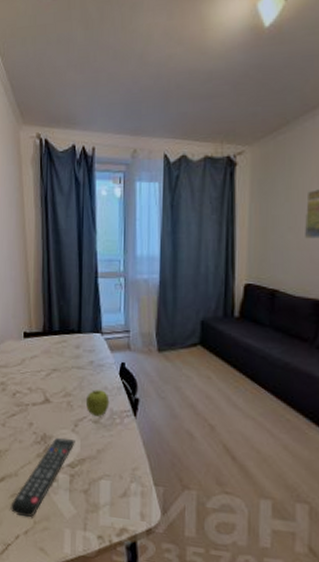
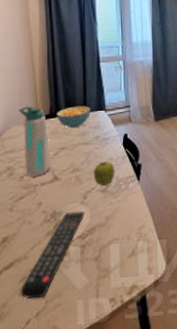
water bottle: none [12,321,44,396] -> present [19,106,52,177]
cereal bowl: none [50,325,85,350] -> present [57,105,90,129]

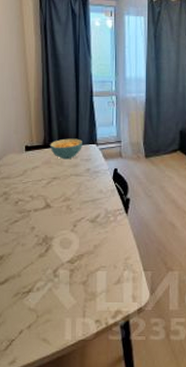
water bottle: present [19,106,52,177] -> none [14,136,45,203]
remote control: present [20,211,85,300] -> none [14,237,74,313]
fruit: present [93,161,115,186] -> none [83,193,105,216]

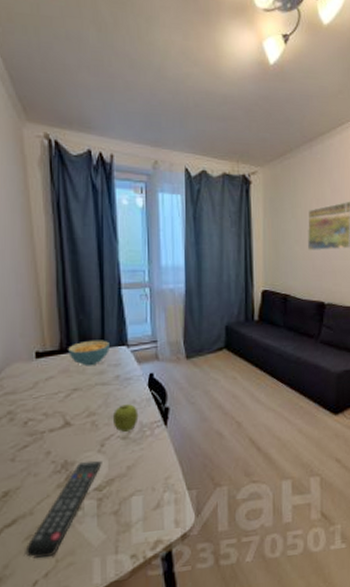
remote control: none [14,237,74,313] -> present [25,461,102,559]
fruit: none [83,193,105,216] -> present [112,404,139,432]

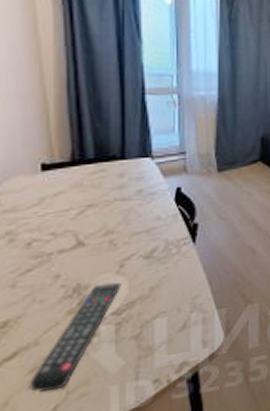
cereal bowl: present [68,340,109,366] -> none [81,151,131,180]
fruit: present [112,404,139,432] -> none [133,221,164,251]

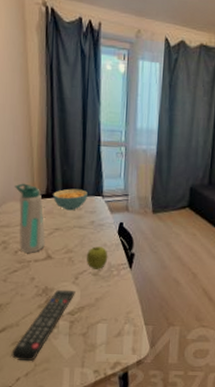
water bottle: none [22,149,75,243] -> present [15,183,46,253]
cereal bowl: none [81,151,131,180] -> present [53,188,88,211]
fruit: none [133,221,164,251] -> present [86,246,108,269]

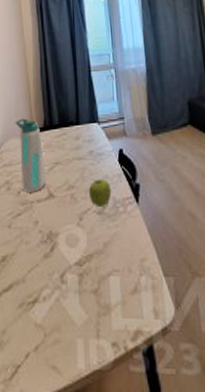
remote control: present [11,289,76,362] -> none [19,233,81,330]
cereal bowl: present [53,188,88,211] -> none [50,117,84,142]

